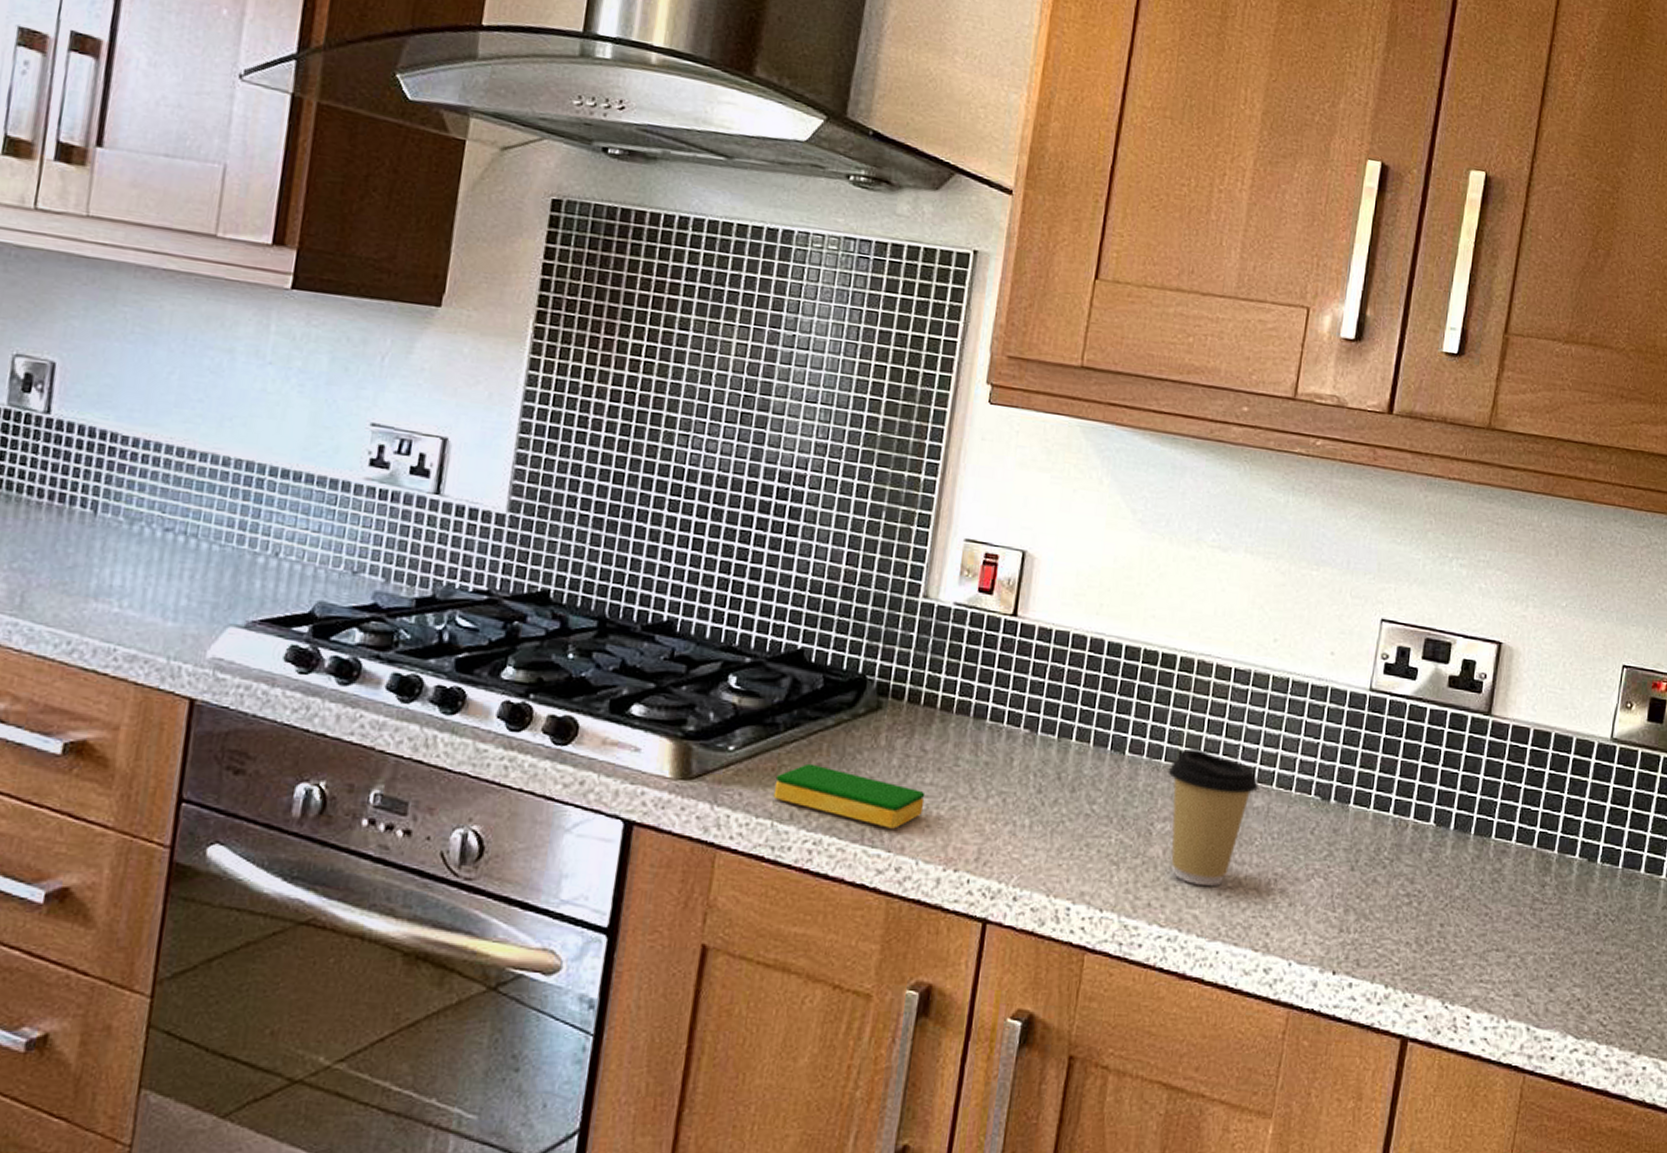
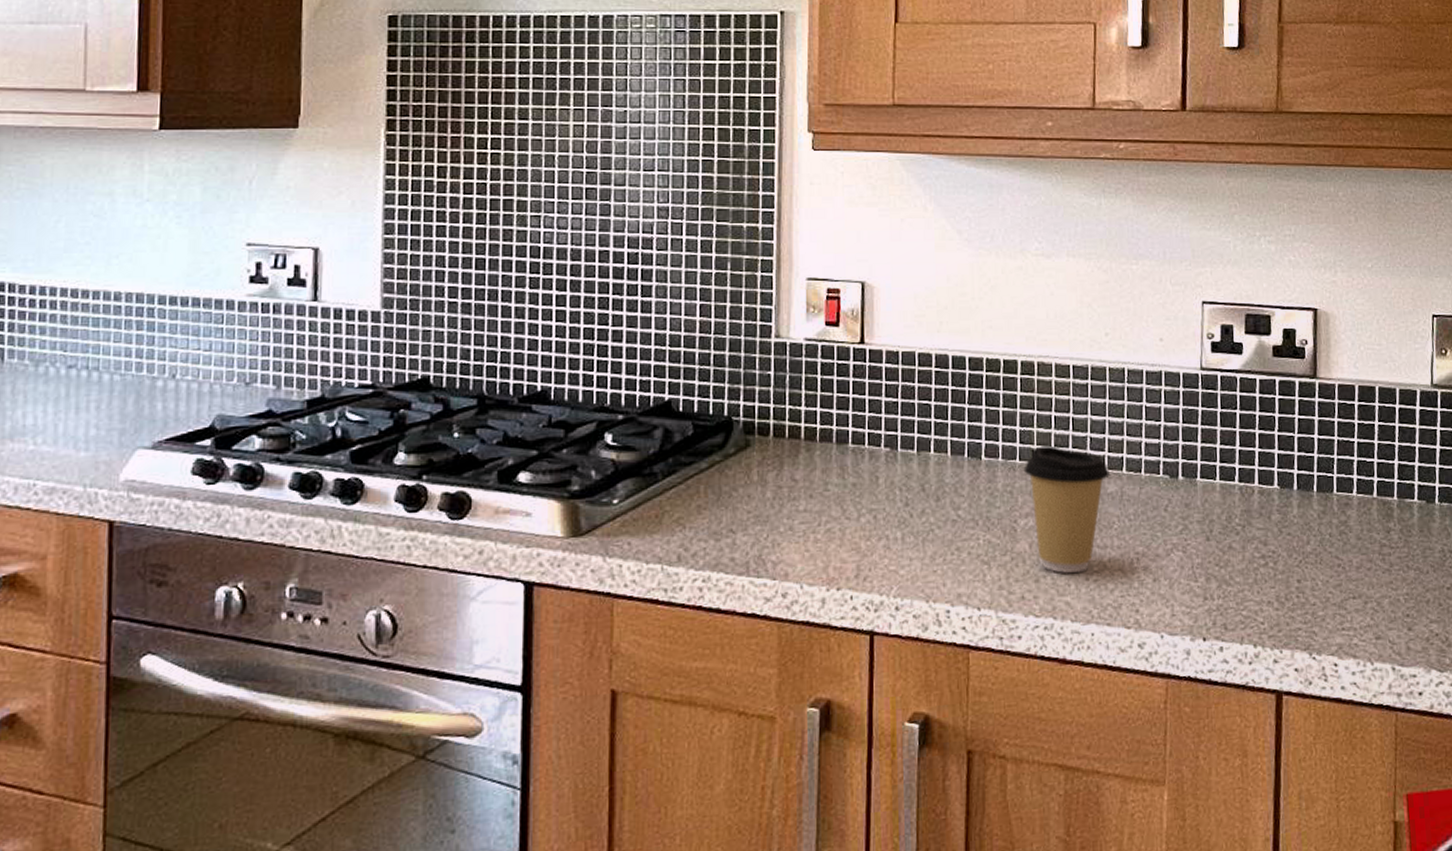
dish sponge: present [773,763,926,829] -> none [660,506,801,558]

